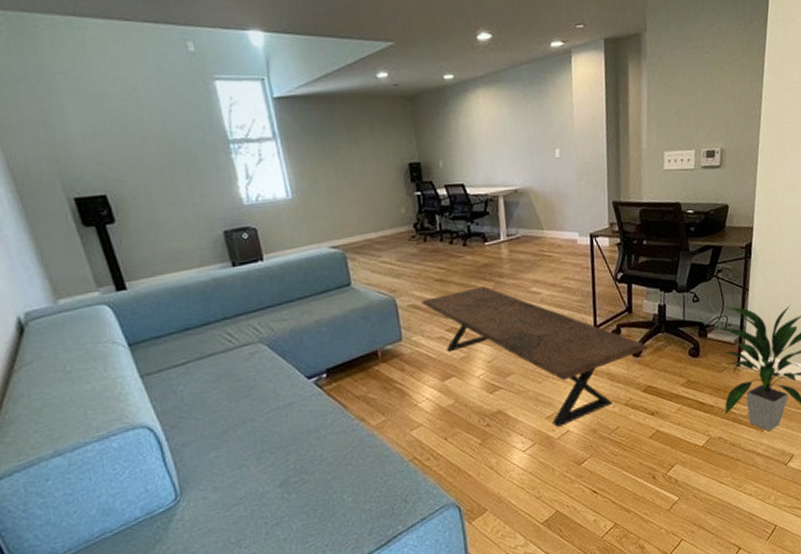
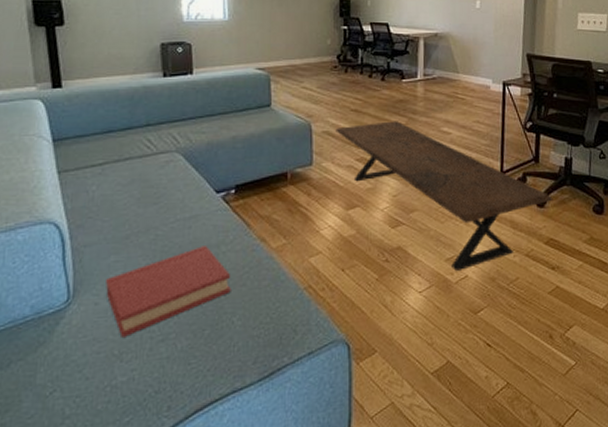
hardback book: none [211,431,337,526] -> present [106,246,231,337]

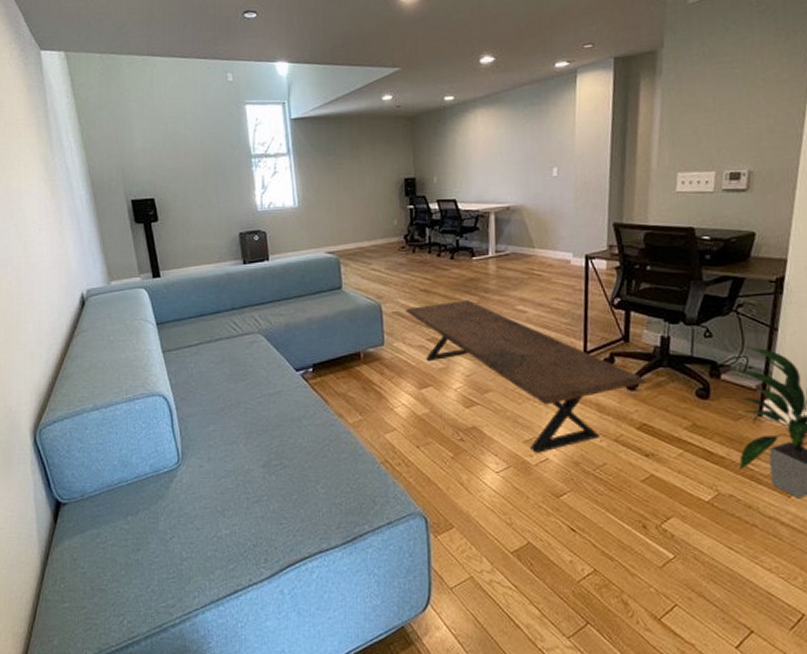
hardback book: present [106,246,231,337] -> none [207,419,314,496]

